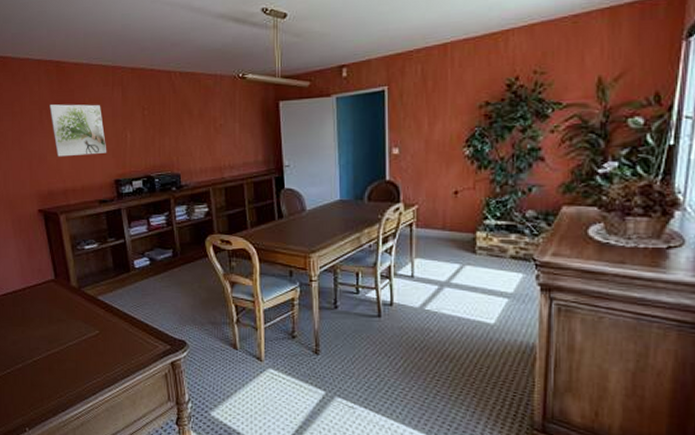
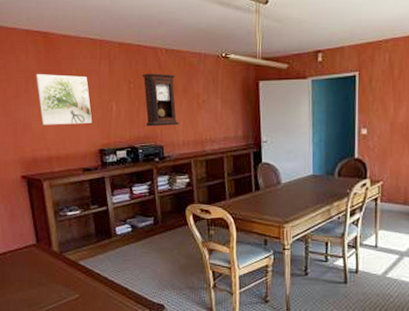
pendulum clock: none [156,98,196,155] -> present [141,73,179,127]

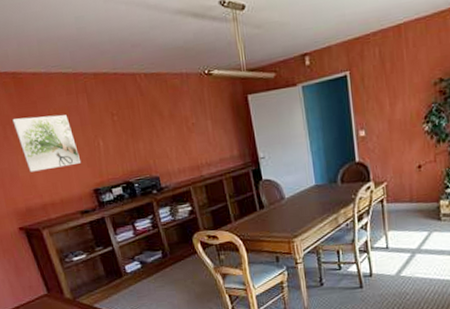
pendulum clock: present [141,73,179,127] -> none [123,100,172,159]

